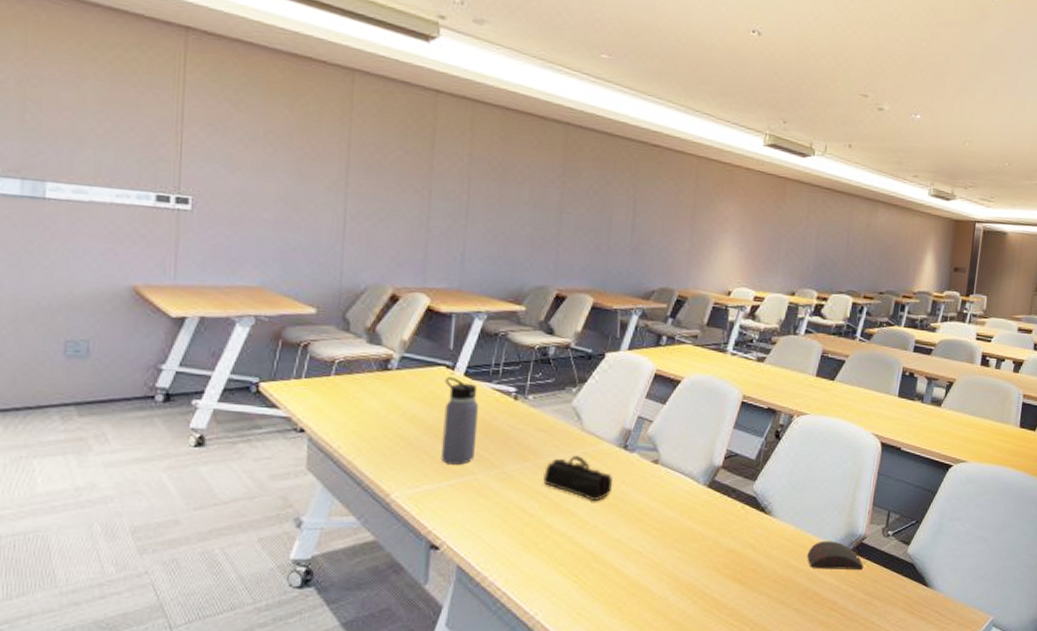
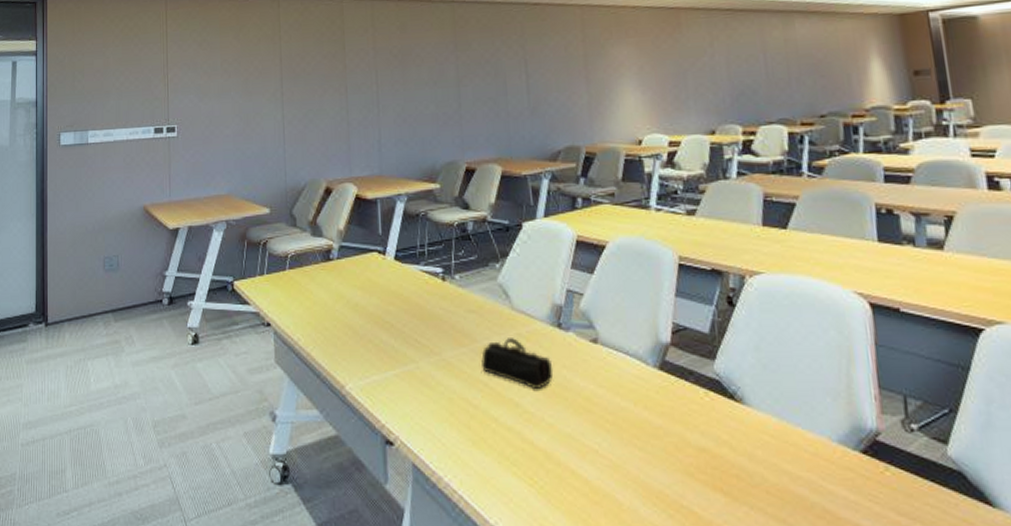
water bottle: present [441,376,479,465] -> none [379,261,414,352]
computer mouse: present [807,541,863,570] -> none [802,437,887,479]

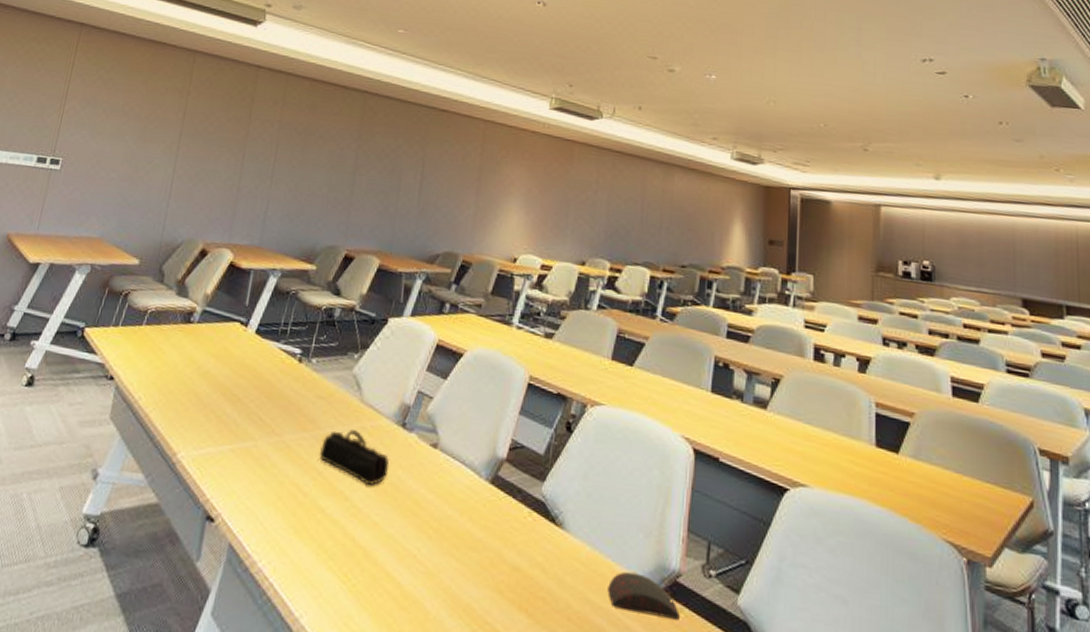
computer mouse: none [802,437,887,479] -> present [607,571,680,620]

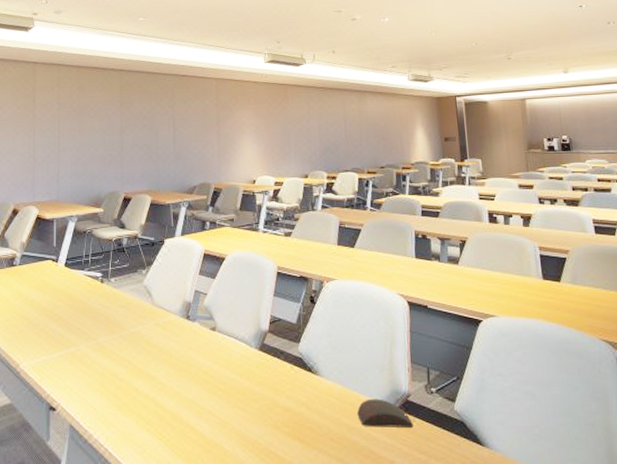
pencil case: present [319,429,390,486] -> none [128,327,182,366]

